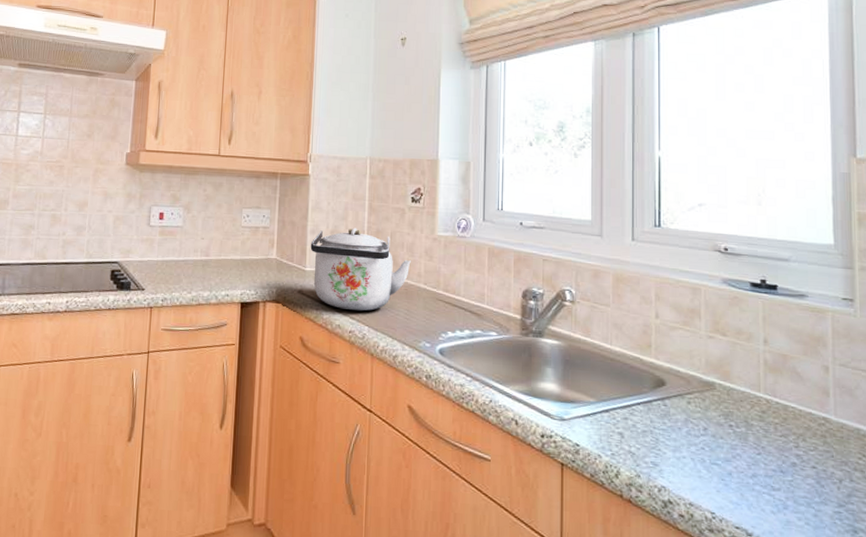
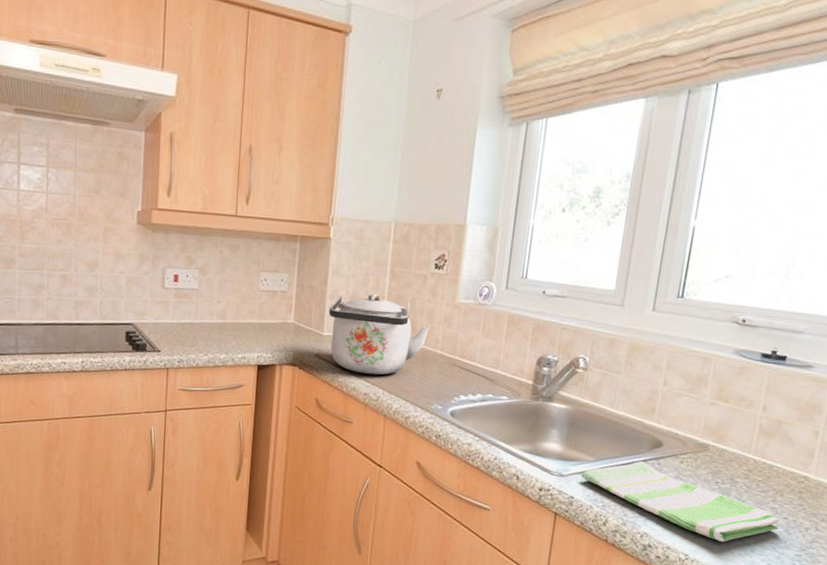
dish towel: none [584,402,809,497] -> present [581,461,779,542]

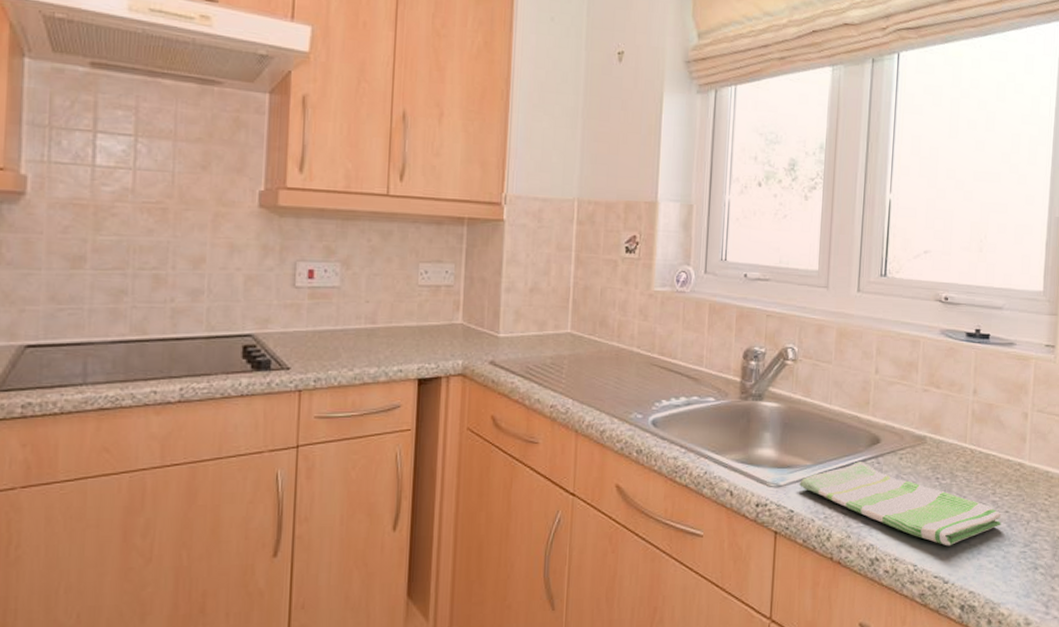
kettle: present [328,293,430,375] -> none [504,284,623,382]

